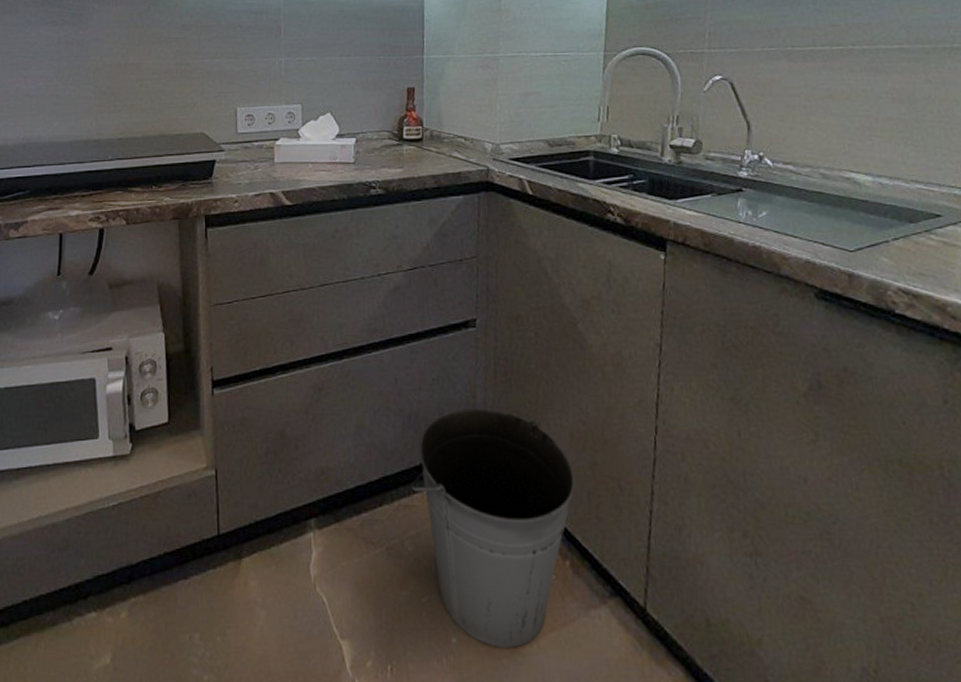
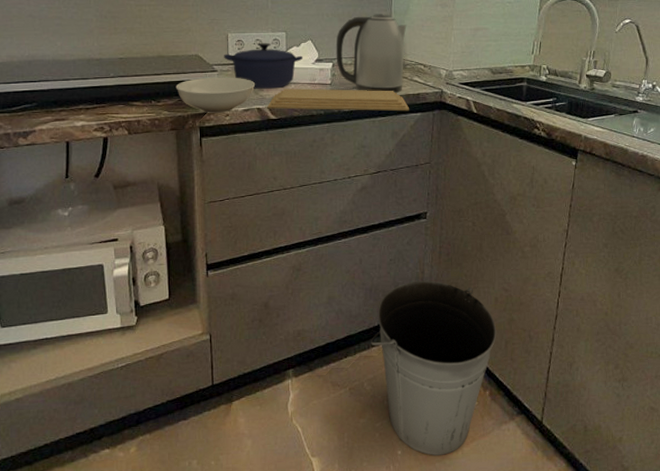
bowl: none [178,157,268,200] -> present [175,77,256,114]
cooking pot: none [232,116,322,172] -> present [224,42,304,90]
cutting board: none [281,168,450,194] -> present [267,88,410,112]
kettle: none [359,79,442,173] -> present [336,14,407,94]

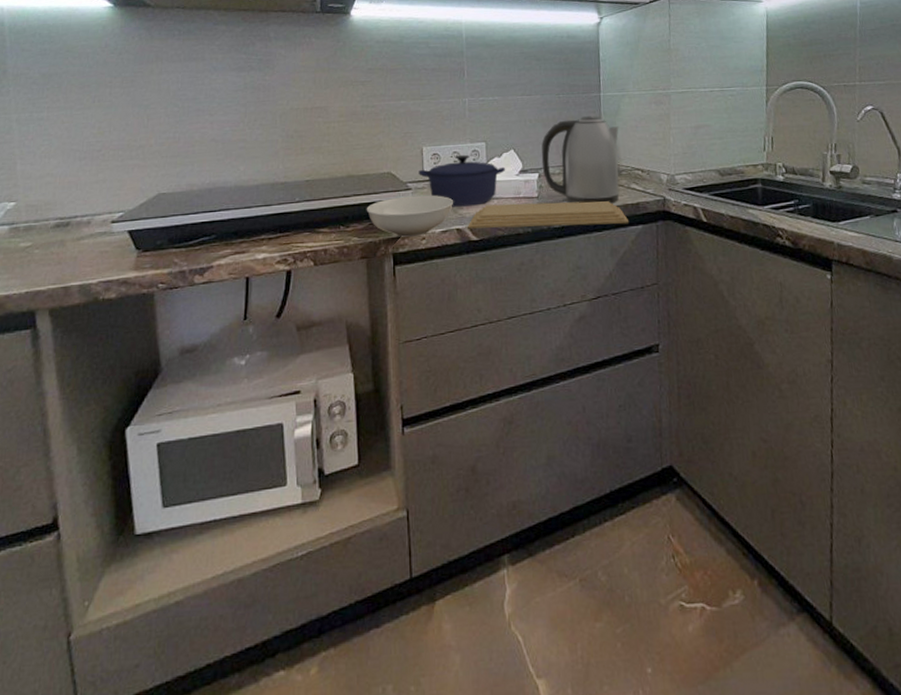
bucket: present [371,280,497,456] -> none [602,431,760,674]

